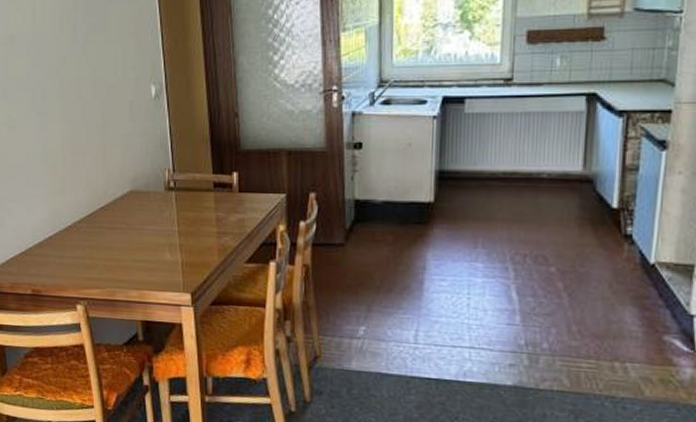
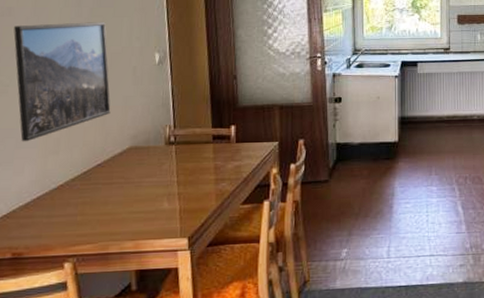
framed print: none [17,50,110,180] -> present [14,22,111,142]

